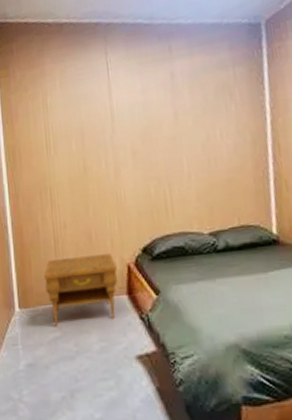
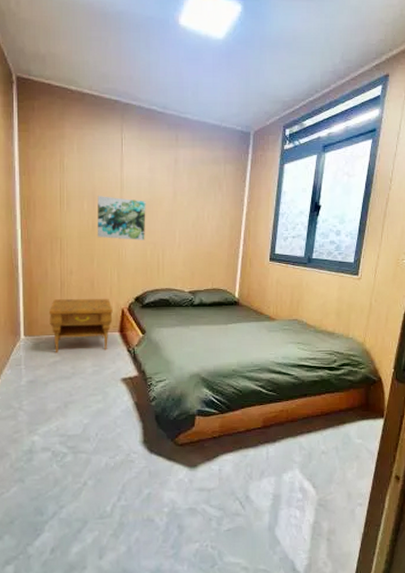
wall art: none [86,128,146,181] -> present [97,196,146,240]

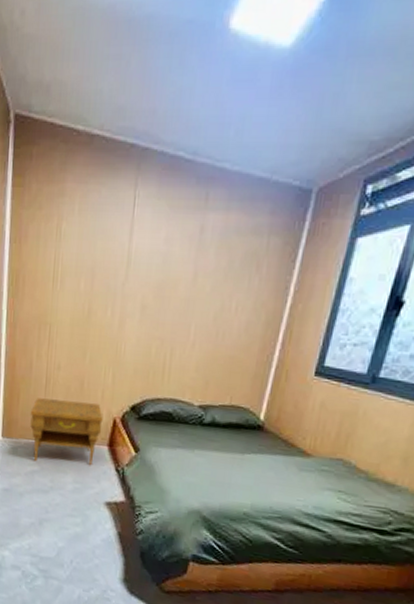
wall art: present [97,196,146,240] -> none [92,273,157,334]

